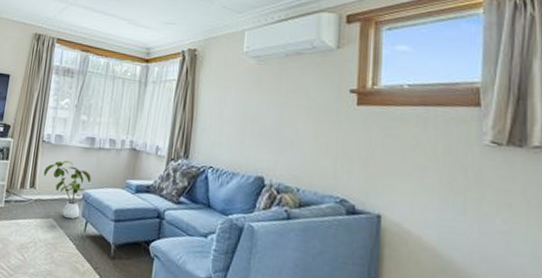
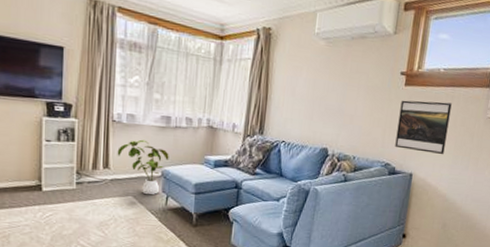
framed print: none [351,122,426,193] -> present [395,100,452,155]

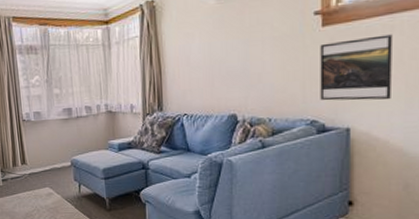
house plant: present [117,139,169,195] -> none [30,133,76,185]

